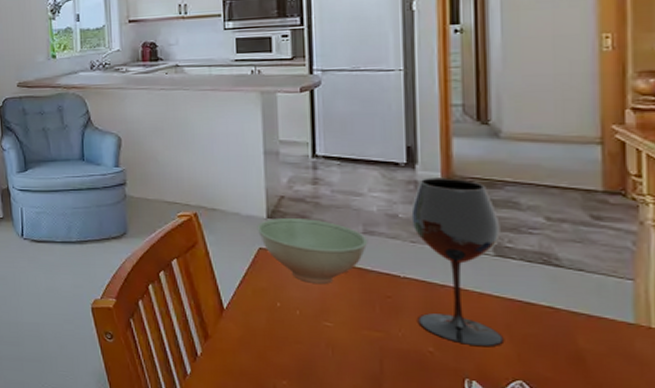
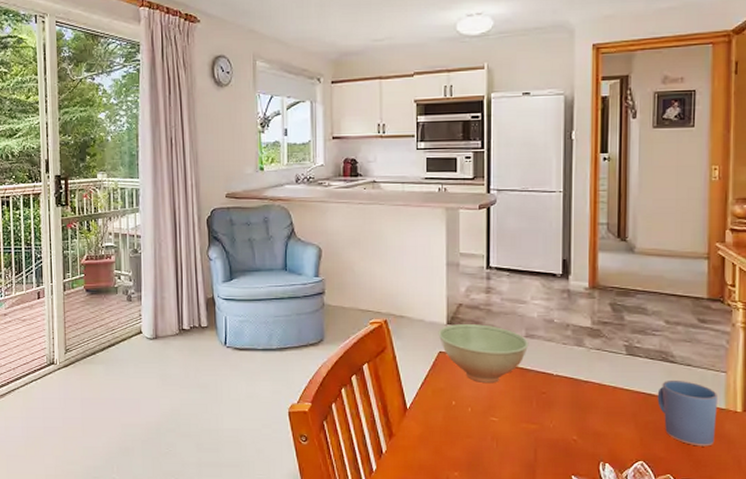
wineglass: present [411,177,505,347] -> none [564,287,632,434]
mug: none [538,286,624,368] -> present [657,379,719,447]

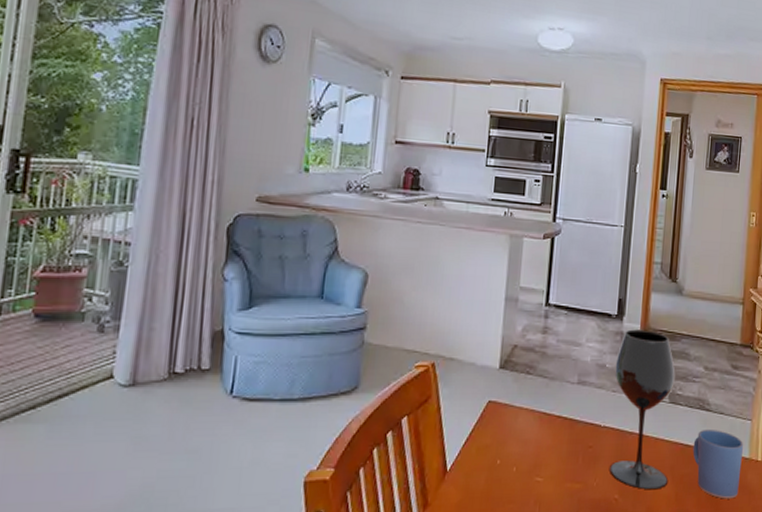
bowl: present [438,324,529,383] -> none [489,369,581,437]
wineglass: none [564,287,632,434] -> present [610,329,676,490]

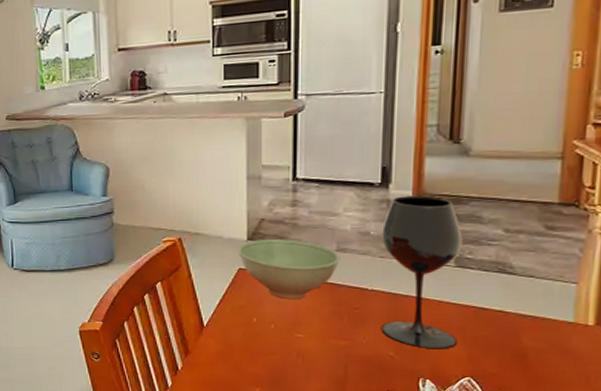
bowl: none [489,369,581,437] -> present [237,239,341,299]
mug: present [693,429,744,499] -> none [490,292,566,362]

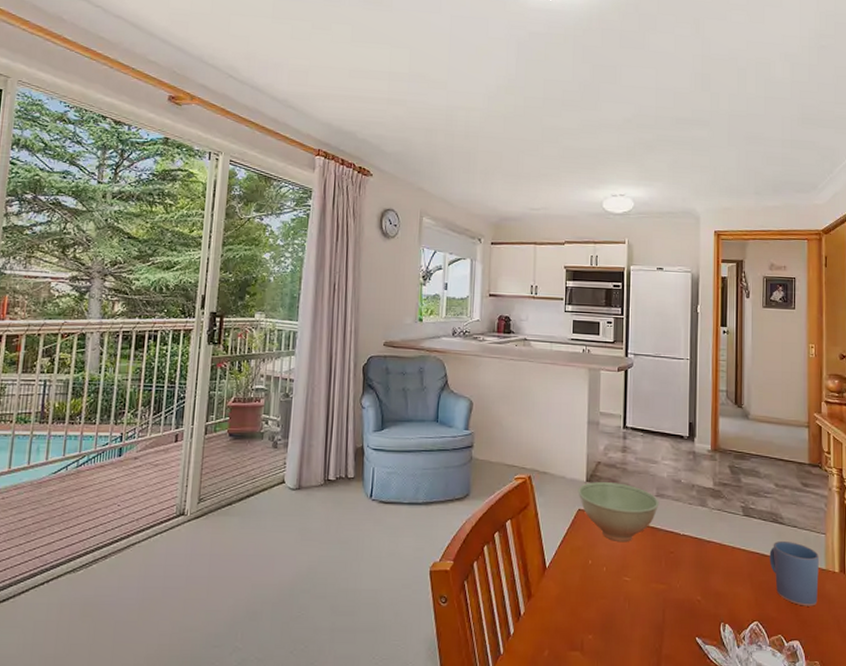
wineglass: present [382,195,463,349] -> none [690,449,748,594]
mug: none [490,292,566,362] -> present [769,540,820,606]

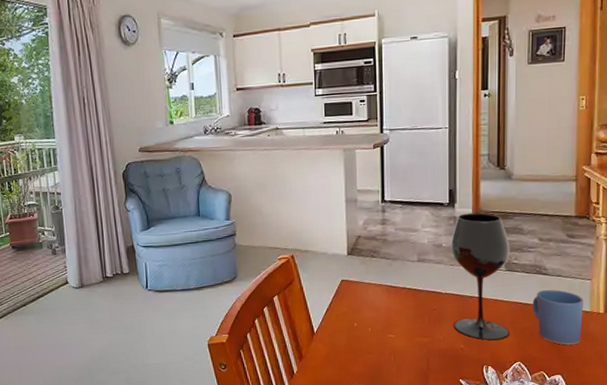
bowl: present [578,482,660,541] -> none [340,253,421,305]
wineglass: none [690,449,748,594] -> present [451,212,510,341]

